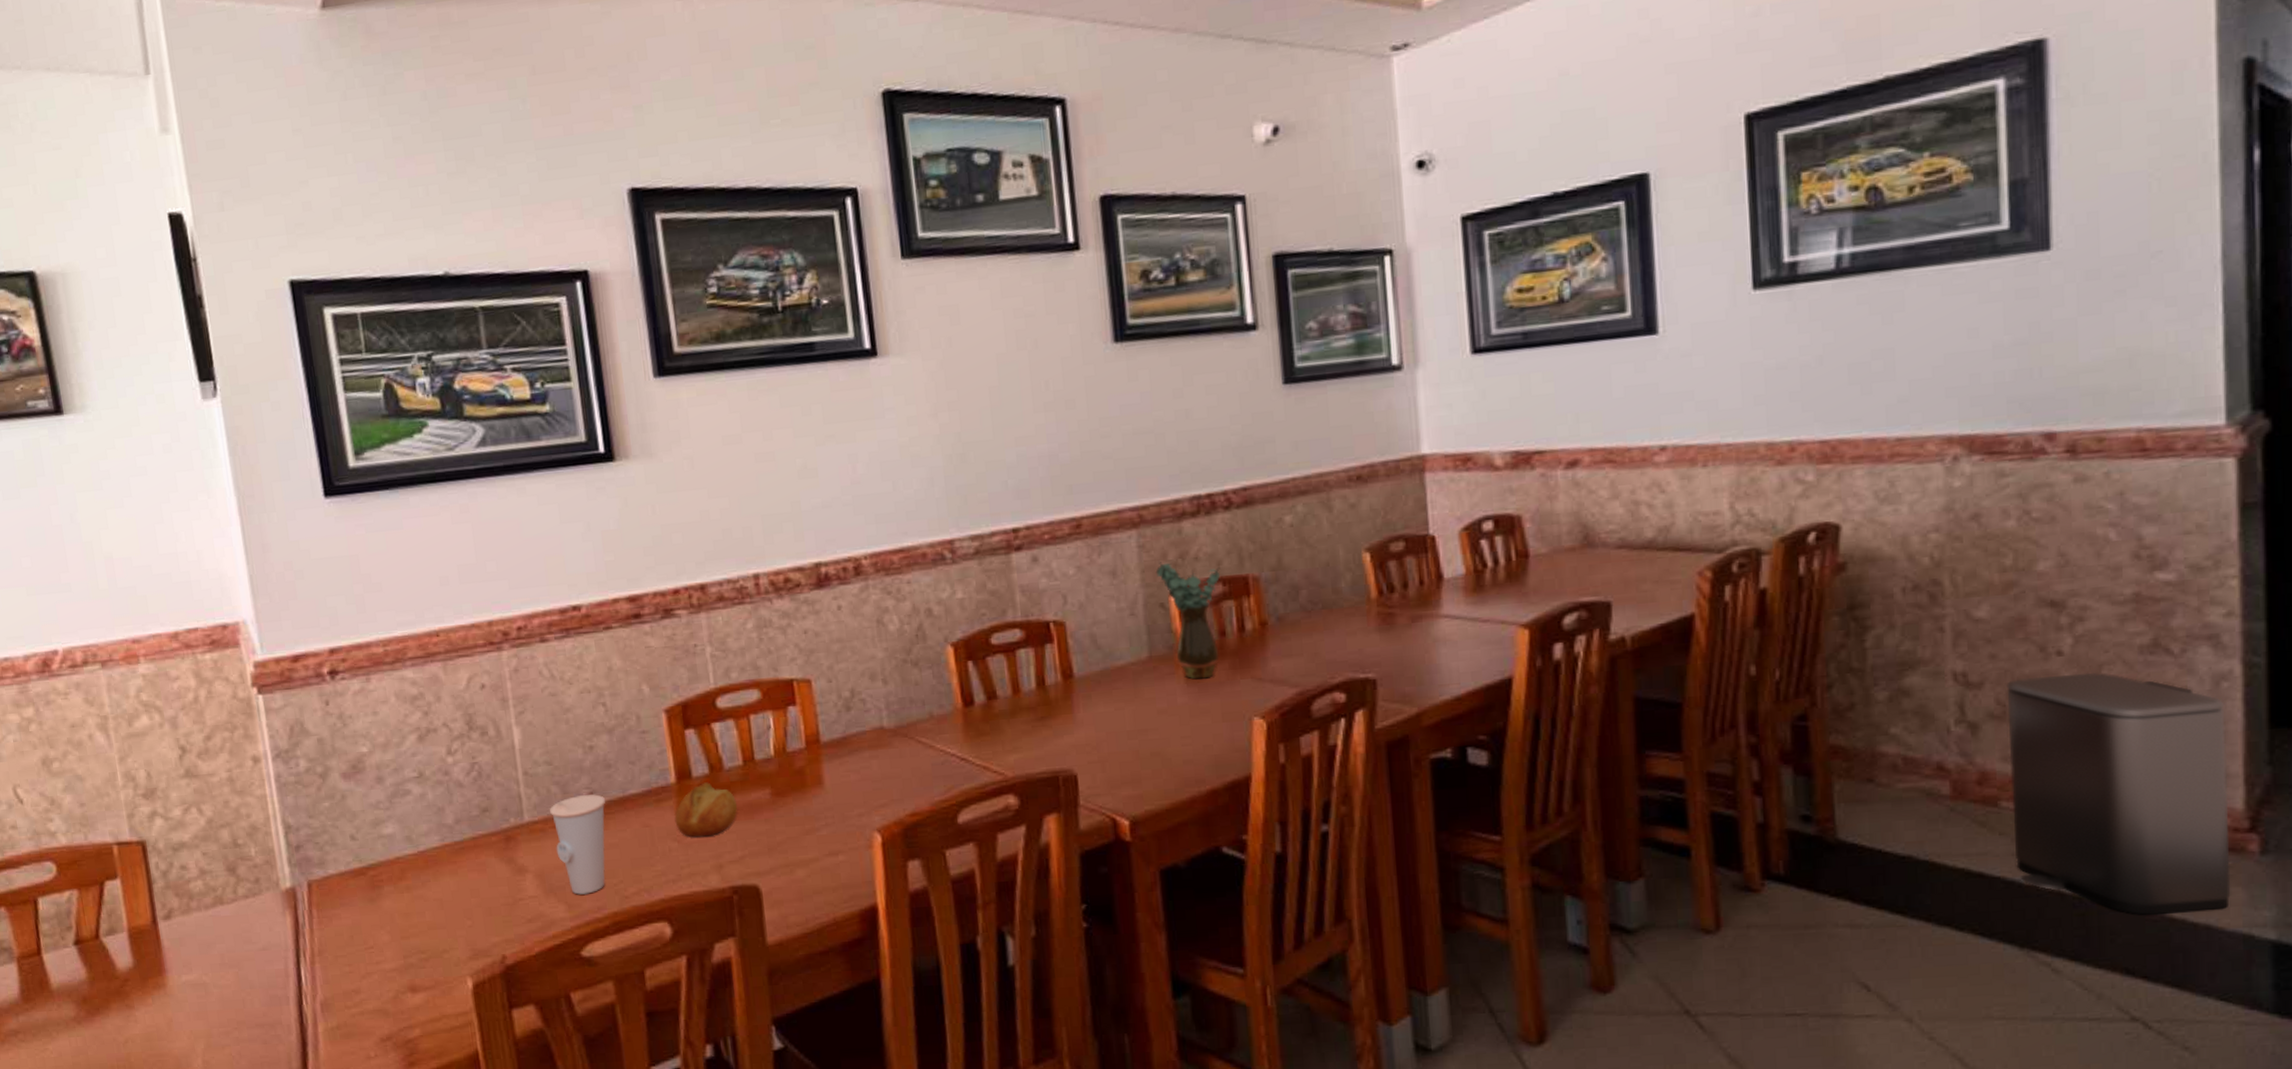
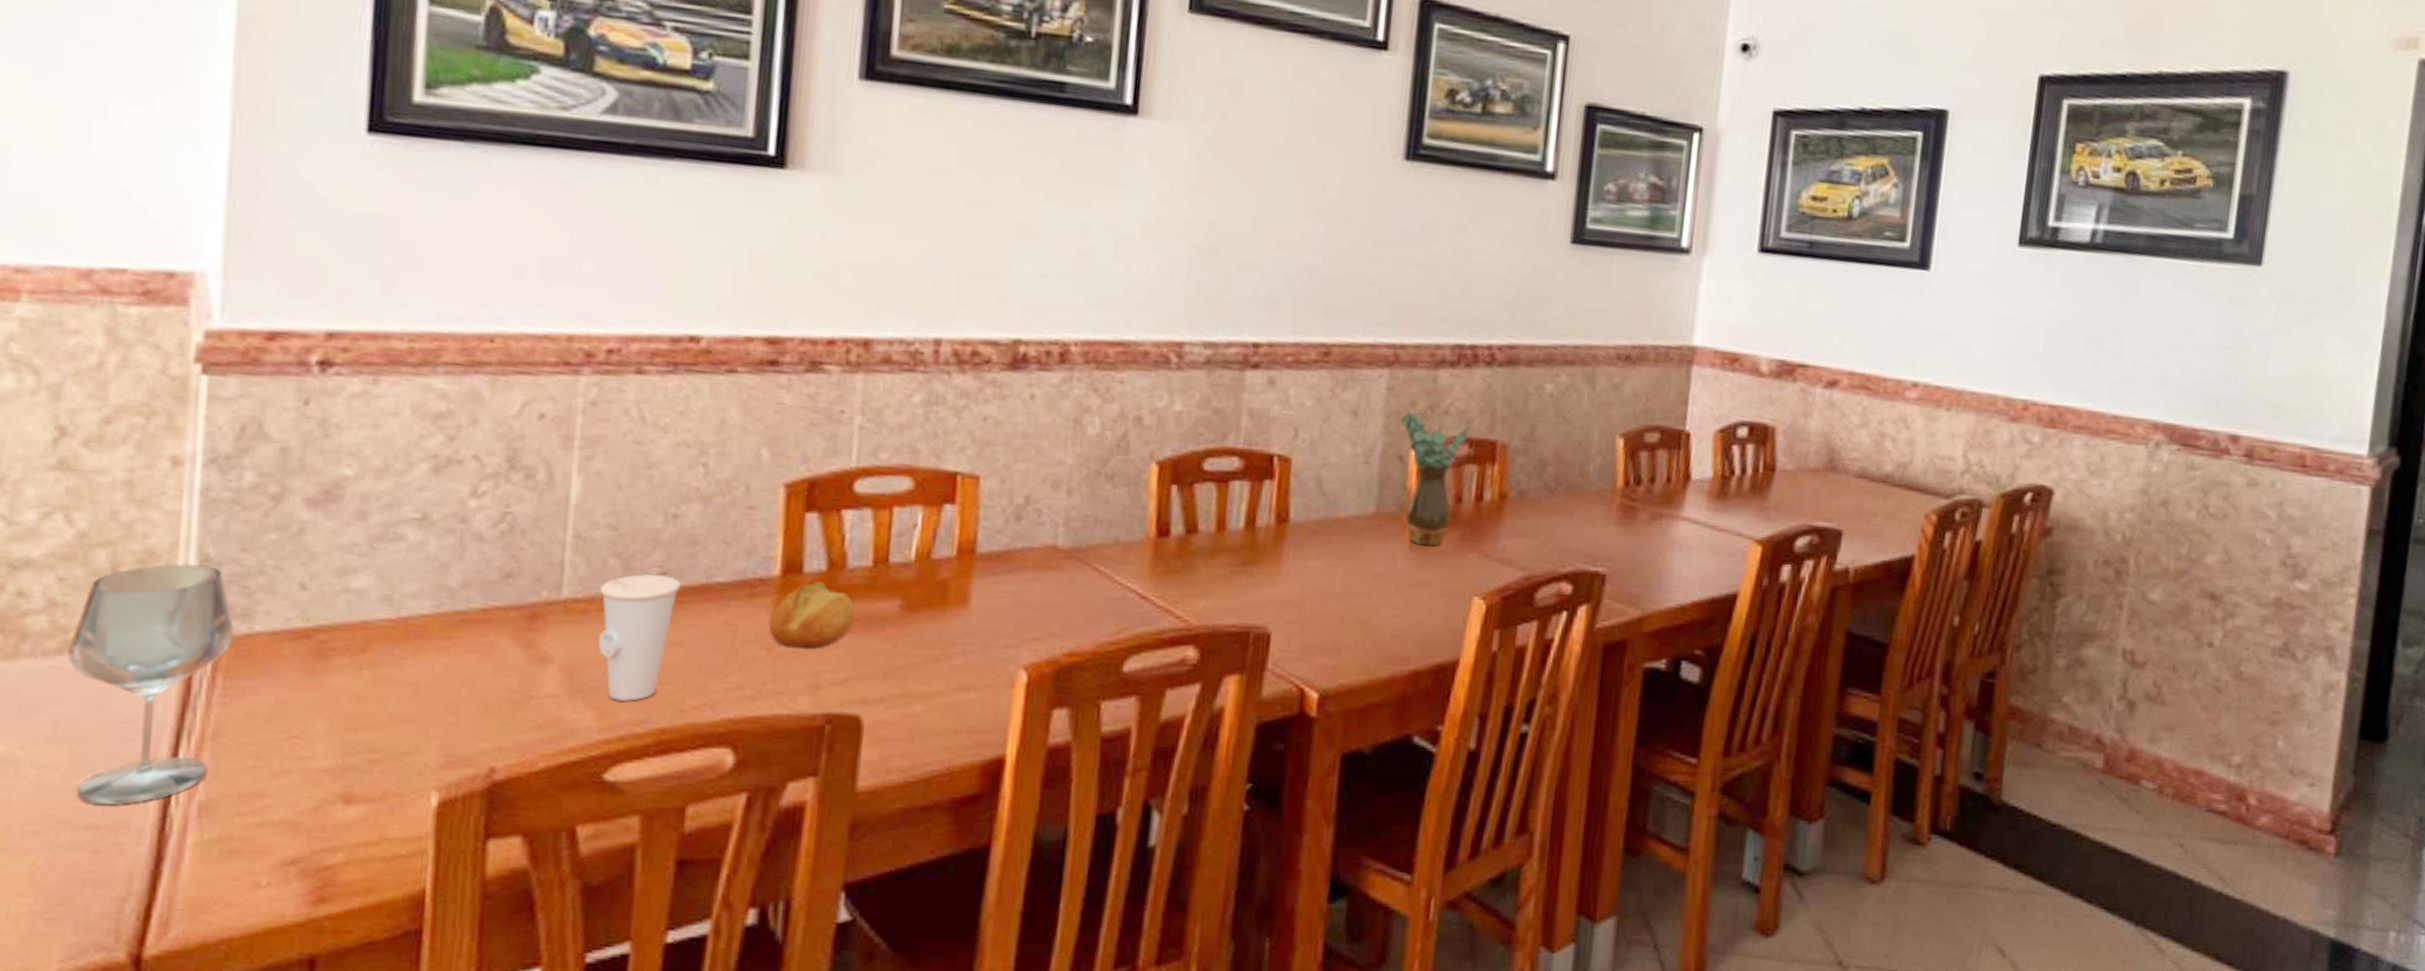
wine glass: none [218,831,321,1010] -> present [68,564,235,806]
pedal bin: present [2006,672,2231,916] -> none [2145,664,2329,906]

